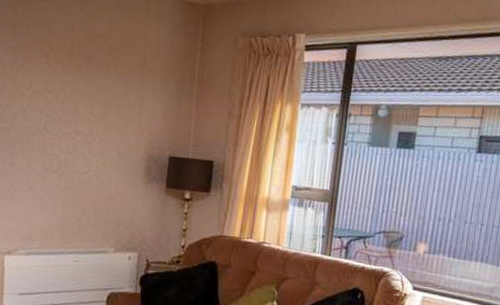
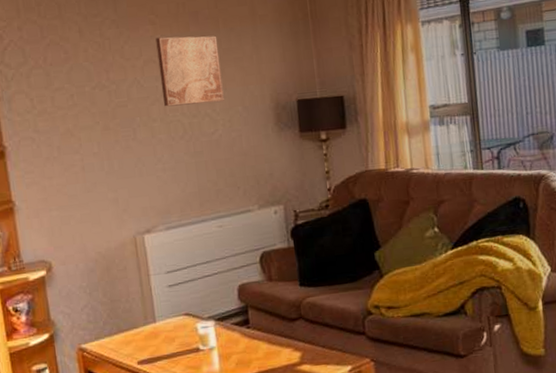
wall art: none [44,71,106,144] -> present [155,35,224,107]

